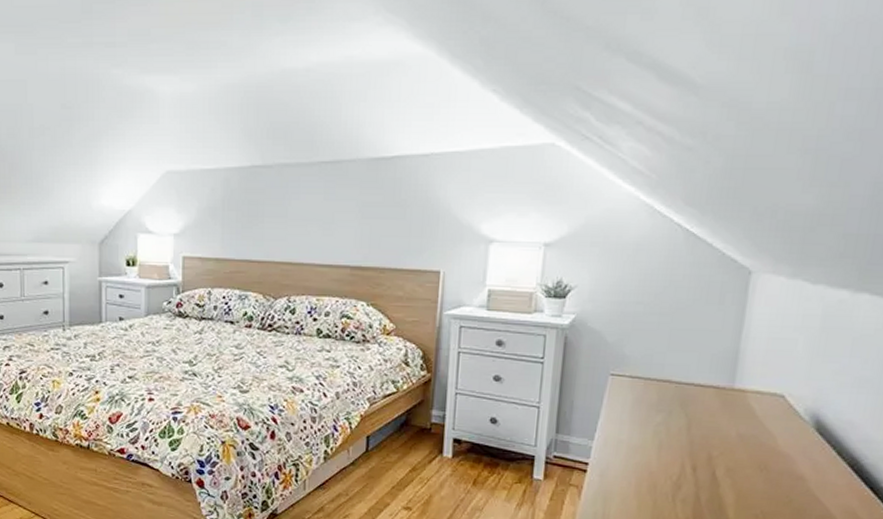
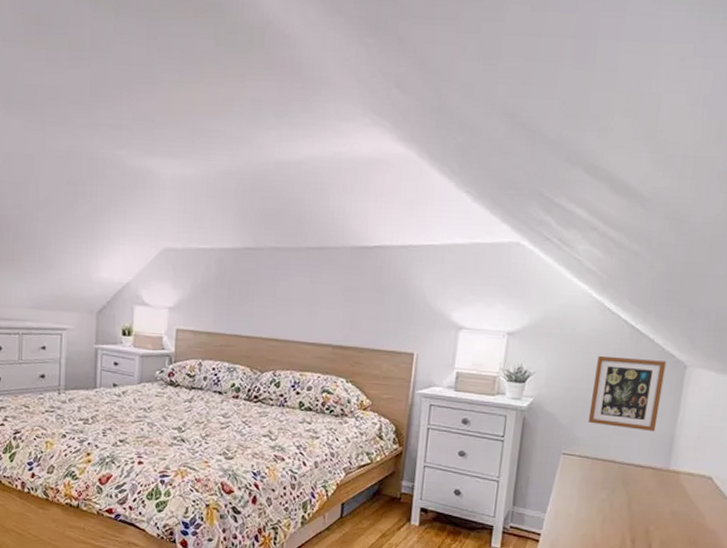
picture frame: none [638,264,728,346] -> present [587,355,667,431]

